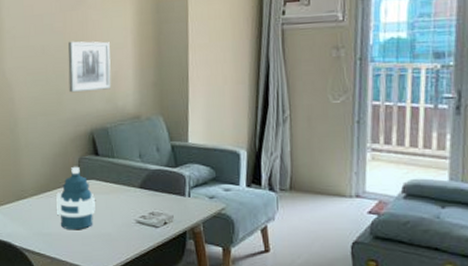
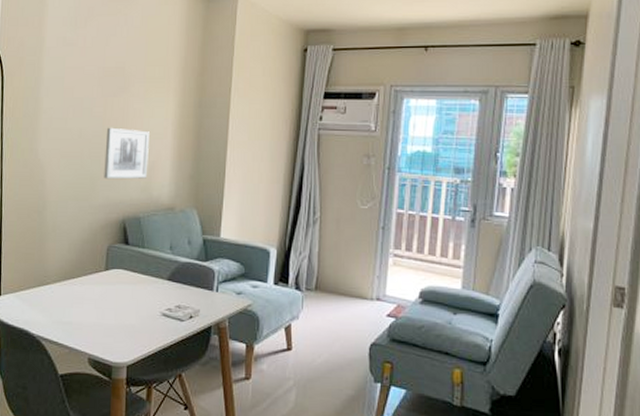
water bottle: present [56,166,95,230] -> none [80,254,121,320]

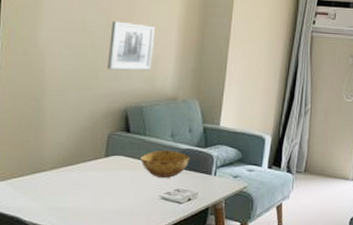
bowl: none [140,264,190,293] -> present [140,150,190,178]

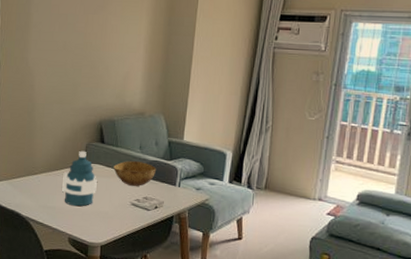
water bottle: none [77,141,121,205] -> present [62,150,97,207]
wall art: present [107,21,155,71] -> none [84,41,124,87]

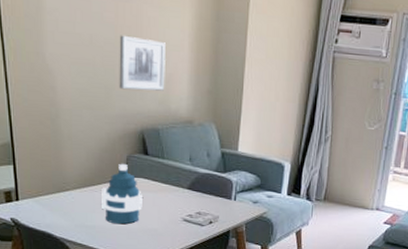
wall art: none [84,41,124,87] -> present [119,35,165,91]
bowl: present [113,161,157,186] -> none [161,174,210,201]

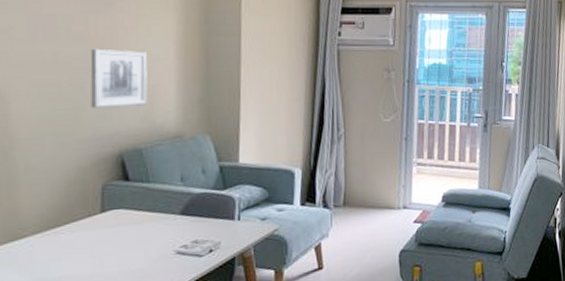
water bottle: present [102,163,142,225] -> none [70,194,123,271]

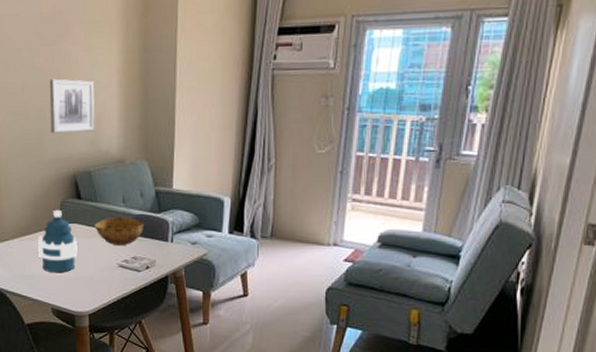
water bottle: none [70,194,123,271] -> present [38,209,78,273]
bowl: none [146,197,207,230] -> present [95,217,145,245]

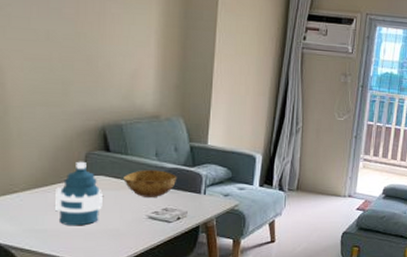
wall art: present [49,78,95,134] -> none [78,31,130,87]

